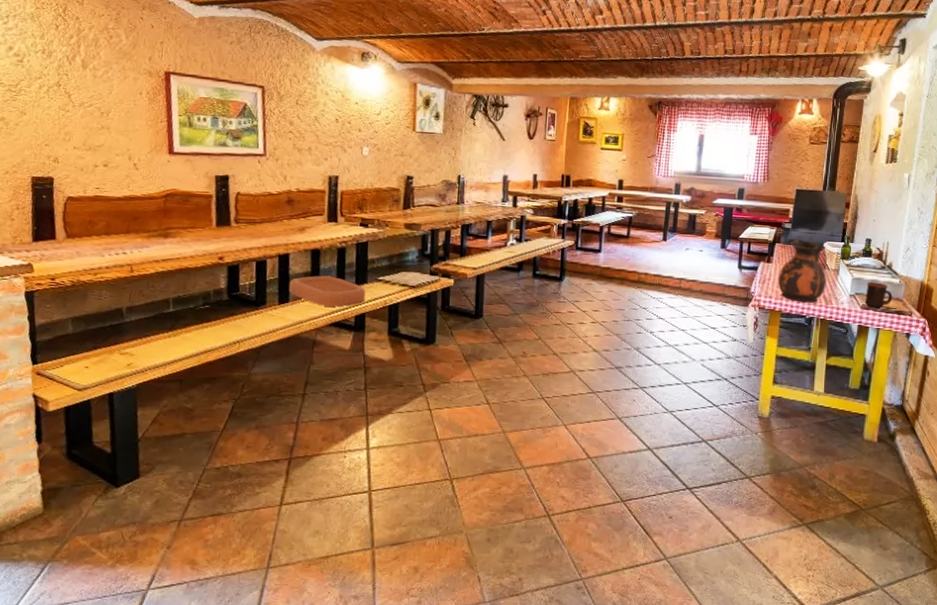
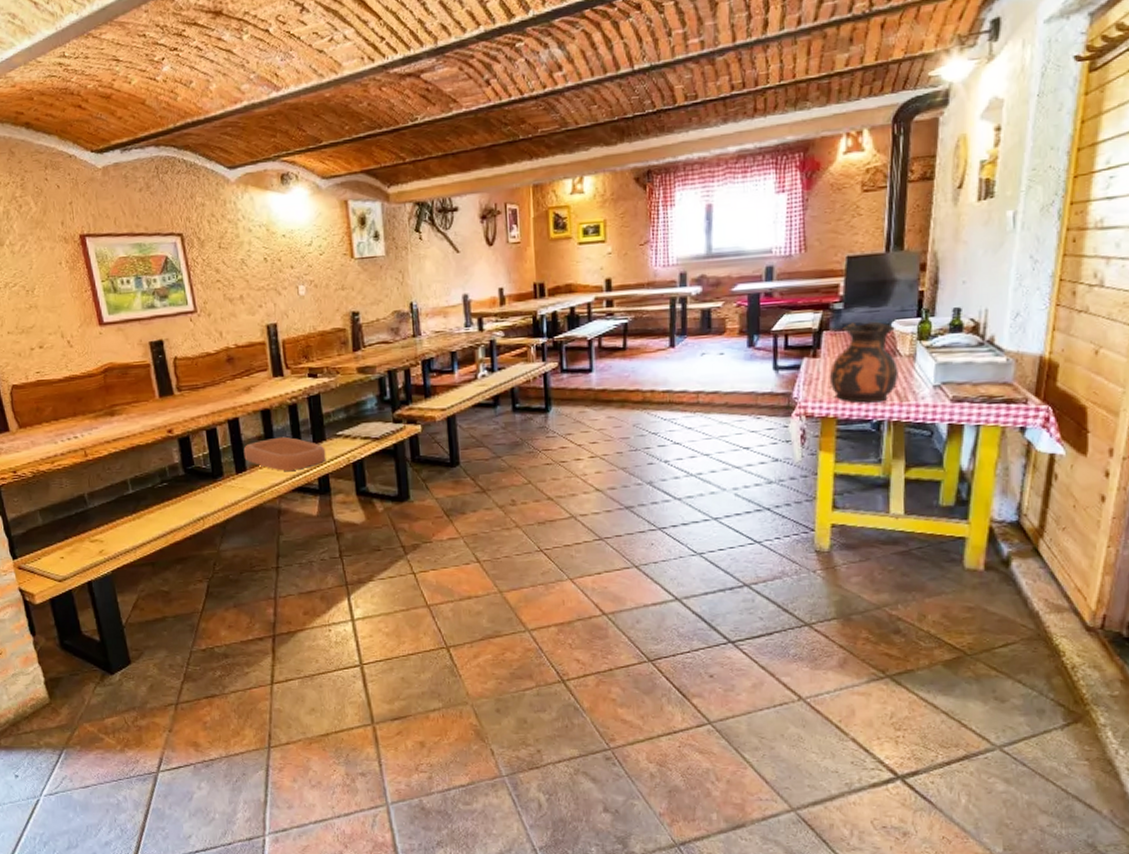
mug: present [865,282,893,310] -> none [957,364,997,401]

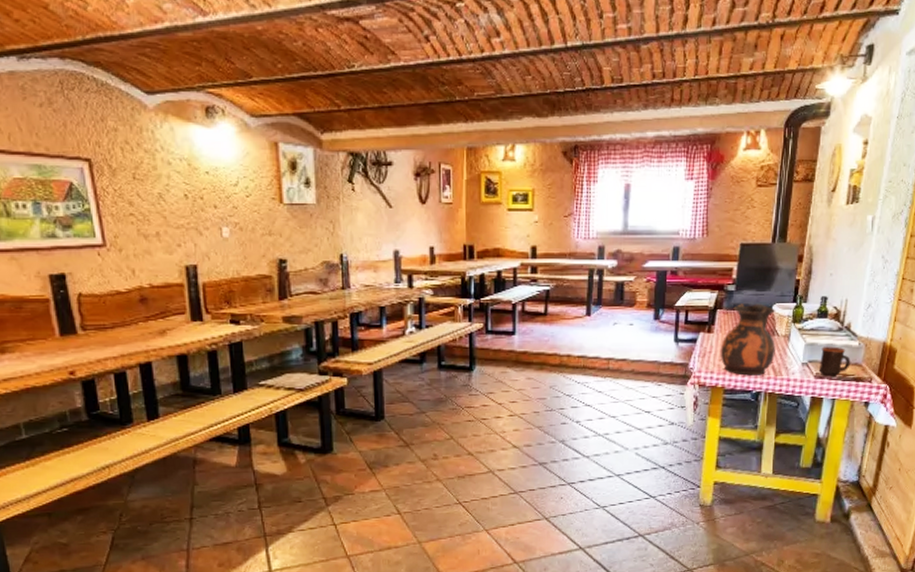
cushion: present [243,436,326,471] -> none [156,384,247,419]
mug: none [957,364,997,401] -> present [819,346,851,378]

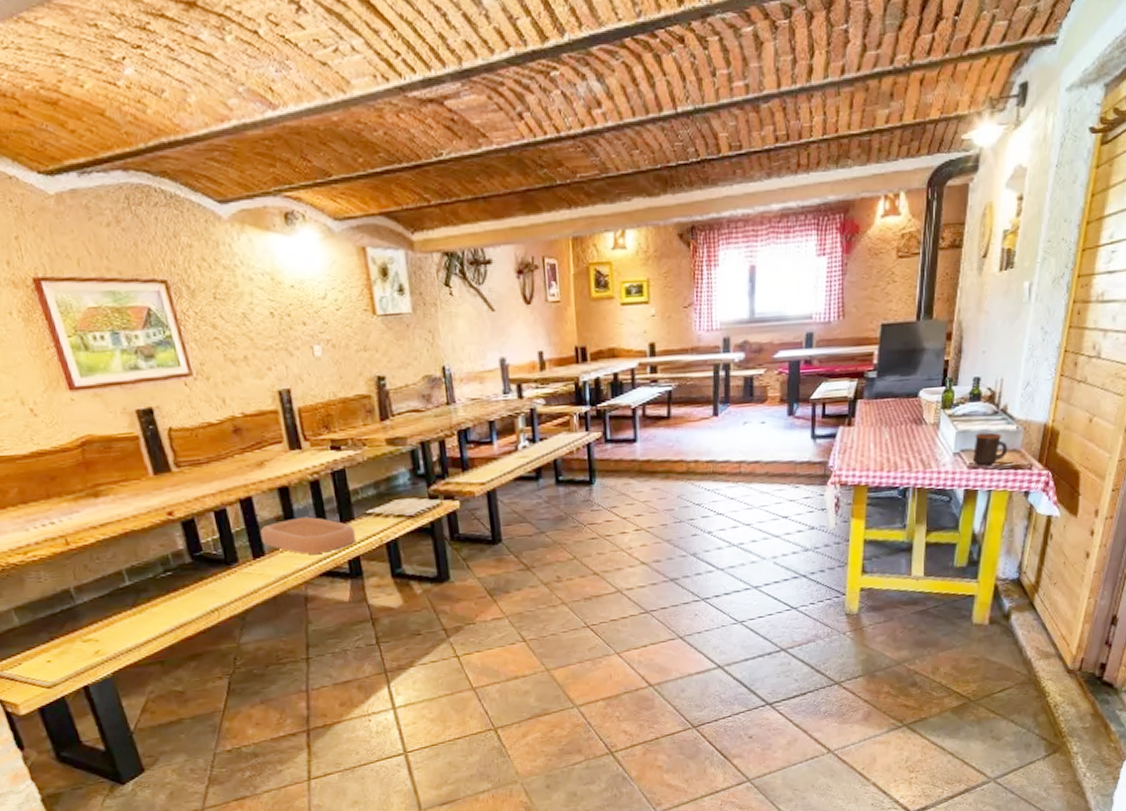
cushion: none [156,384,247,419] -> present [260,516,356,555]
ceramic jug: present [720,303,776,376] -> none [862,390,924,471]

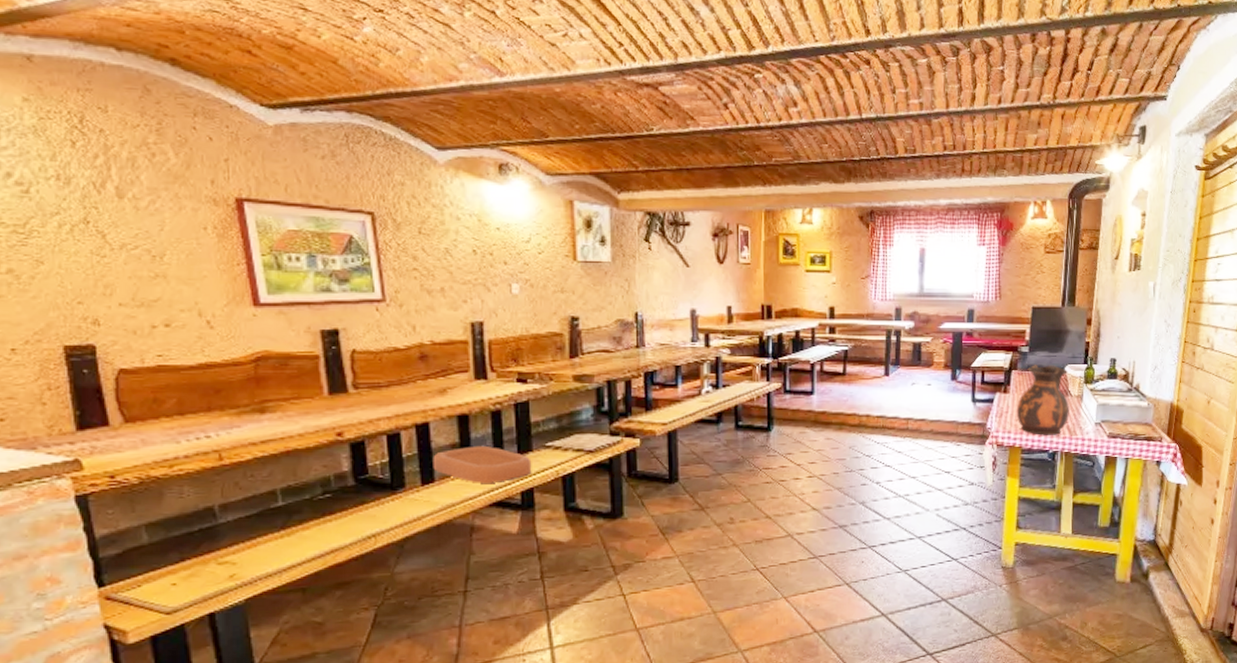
ceramic jug: none [862,390,924,471] -> present [1016,365,1069,435]
mug: present [973,432,1008,468] -> none [1112,406,1141,437]

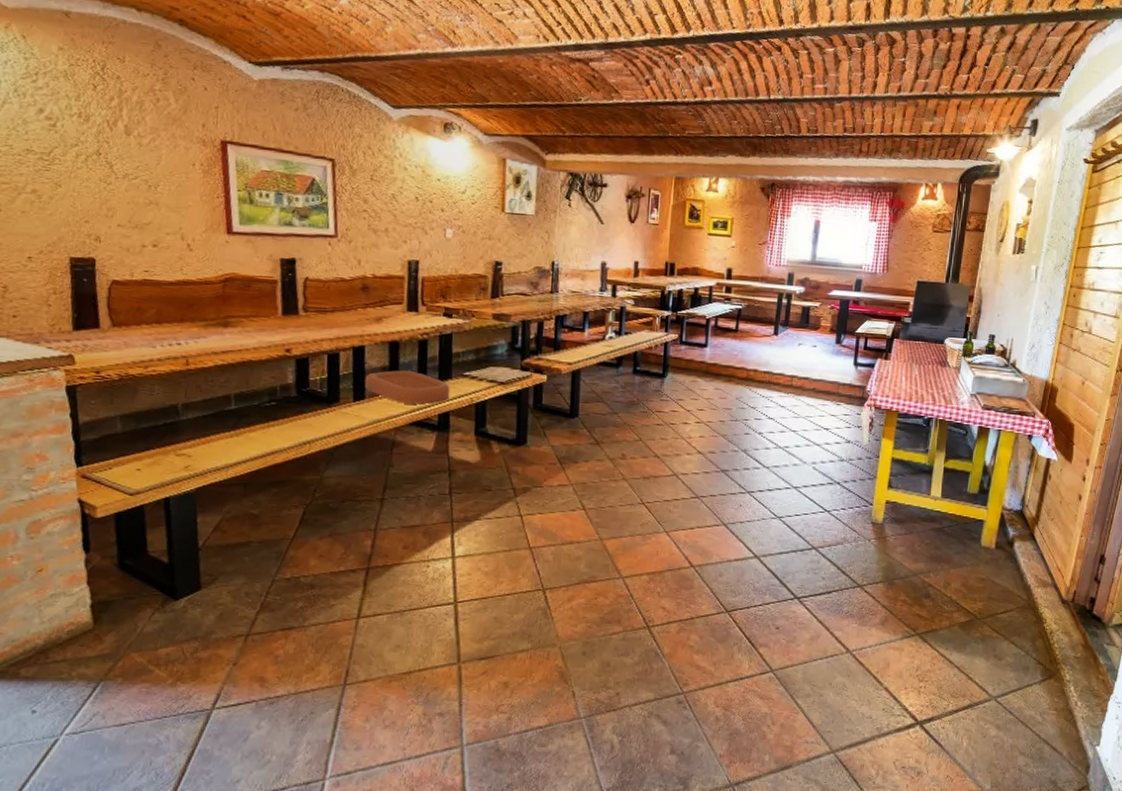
ceramic jug: present [1016,365,1069,435] -> none [895,335,947,403]

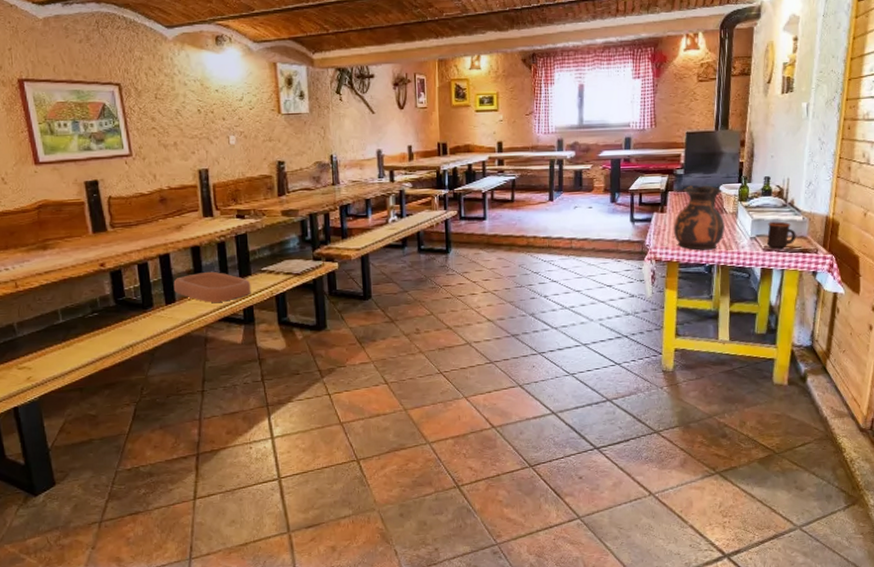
ceramic jug: none [895,335,947,403] -> present [673,185,725,250]
mug: none [987,380,1016,410] -> present [767,221,796,250]

